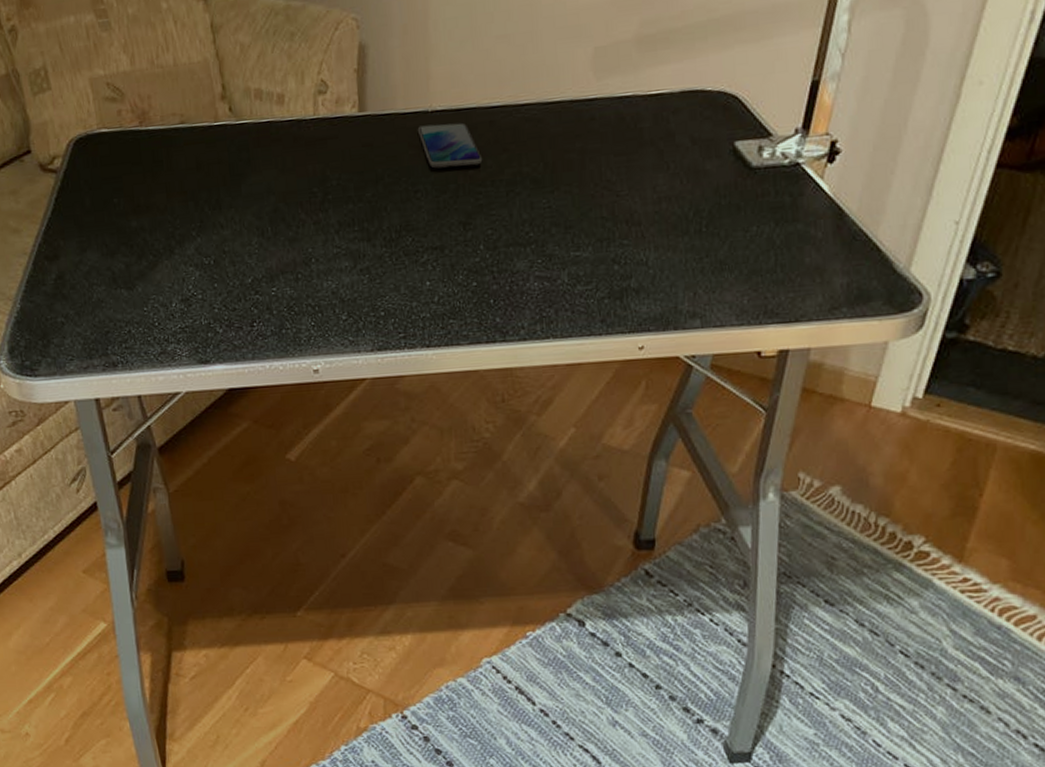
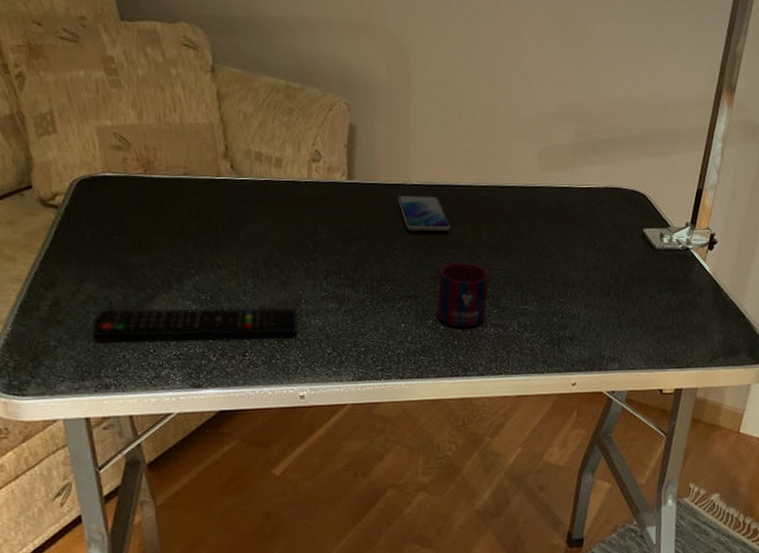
remote control: none [97,269,308,310] -> present [93,308,298,337]
mug: none [467,199,532,282] -> present [437,259,490,327]

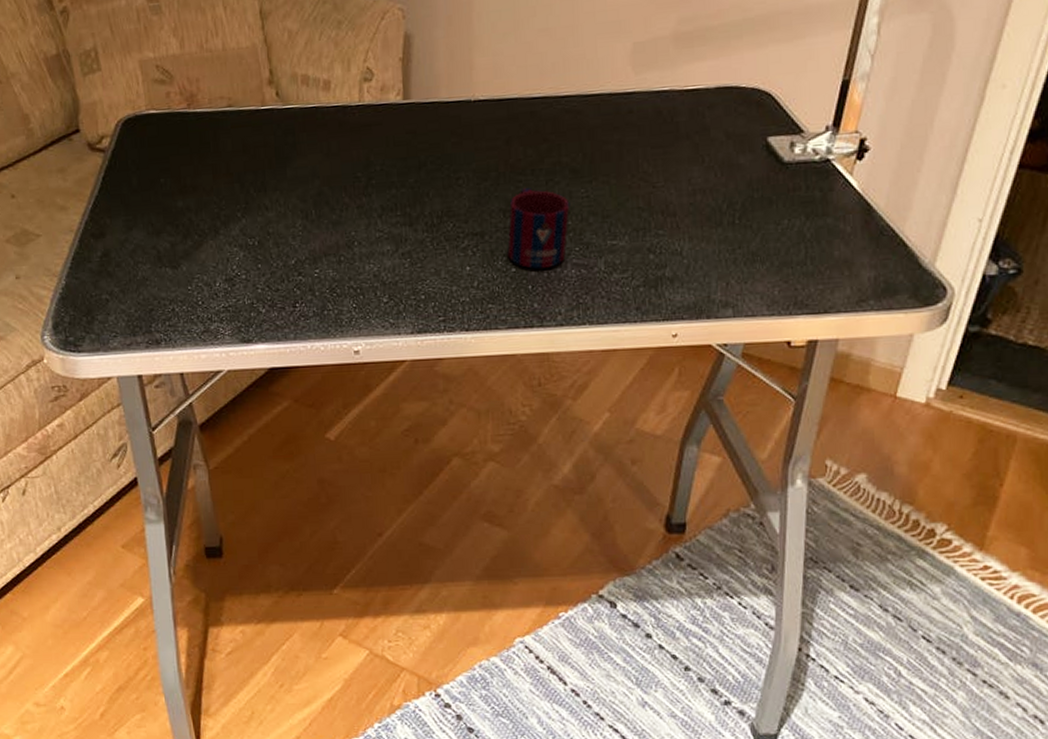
remote control: present [93,308,298,337] -> none [142,252,351,288]
smartphone: present [397,195,451,232] -> none [460,112,523,157]

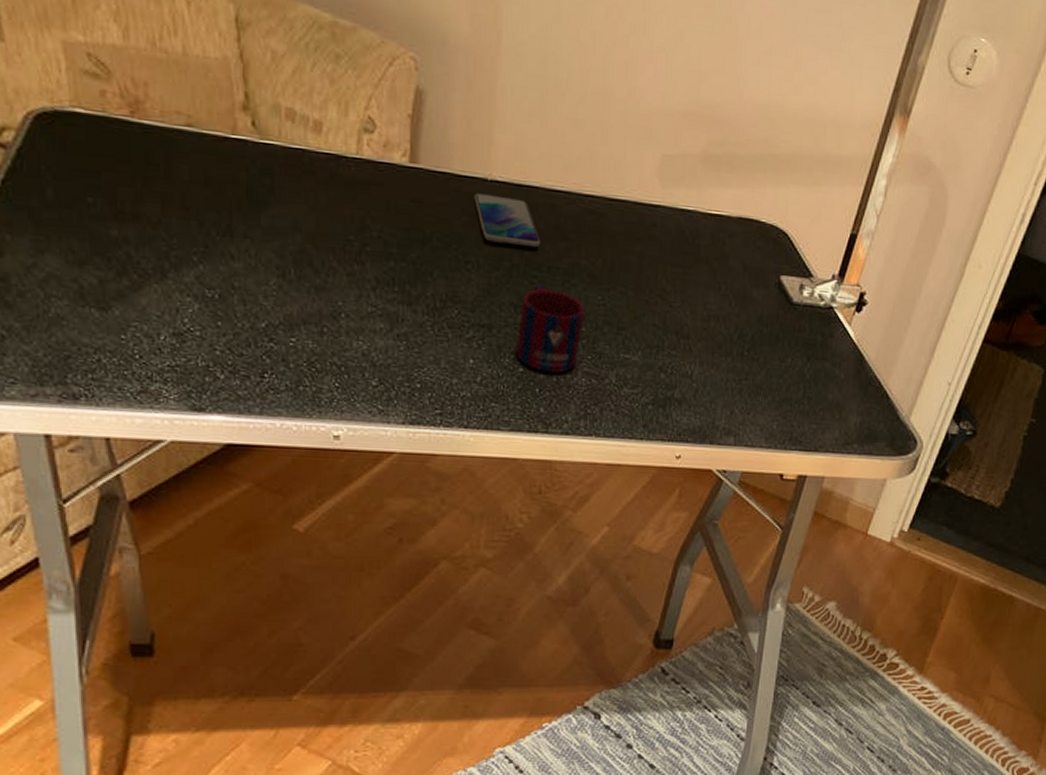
smartphone: none [460,112,523,157] -> present [473,193,541,248]

